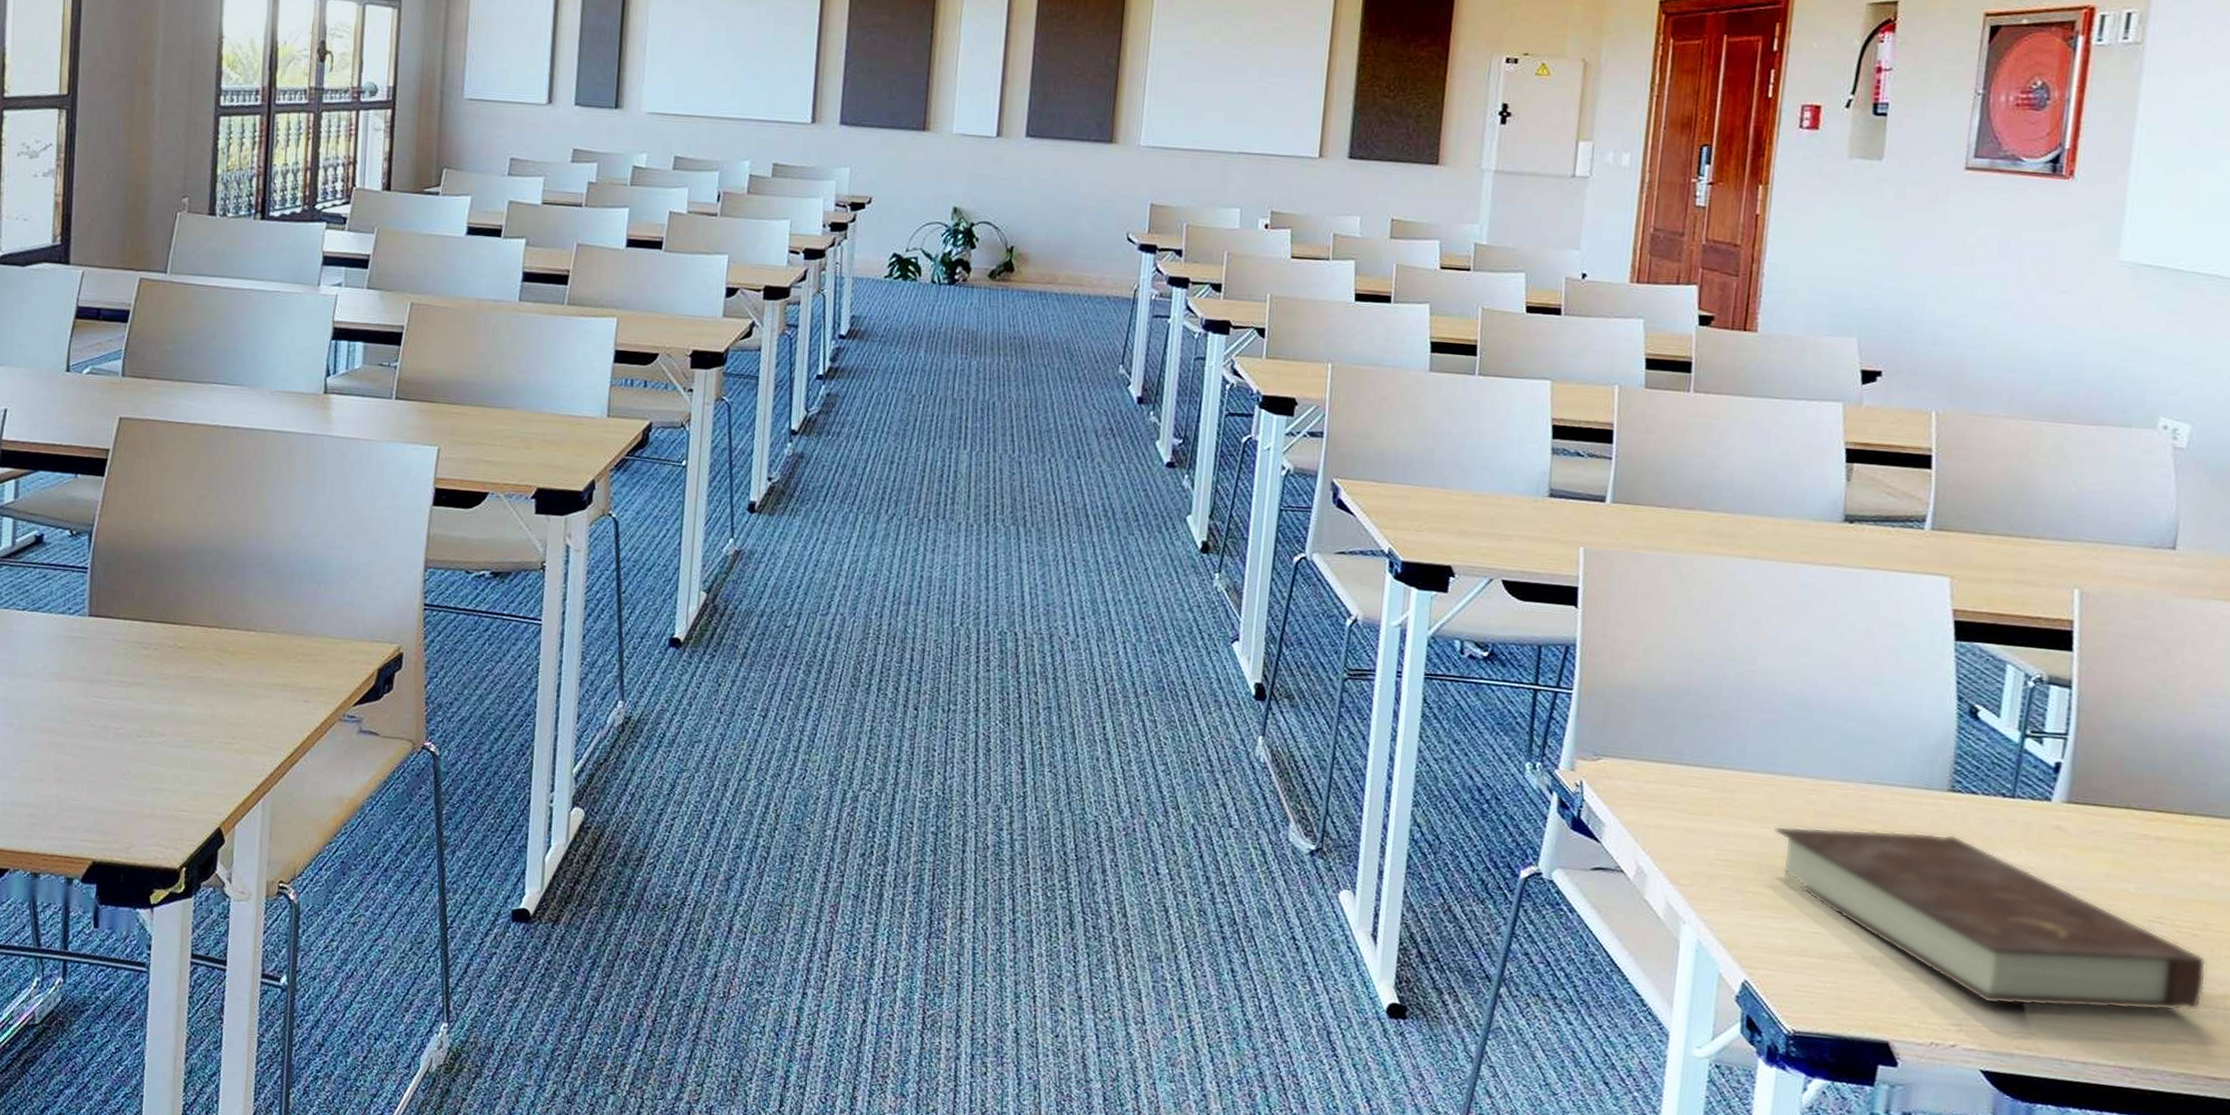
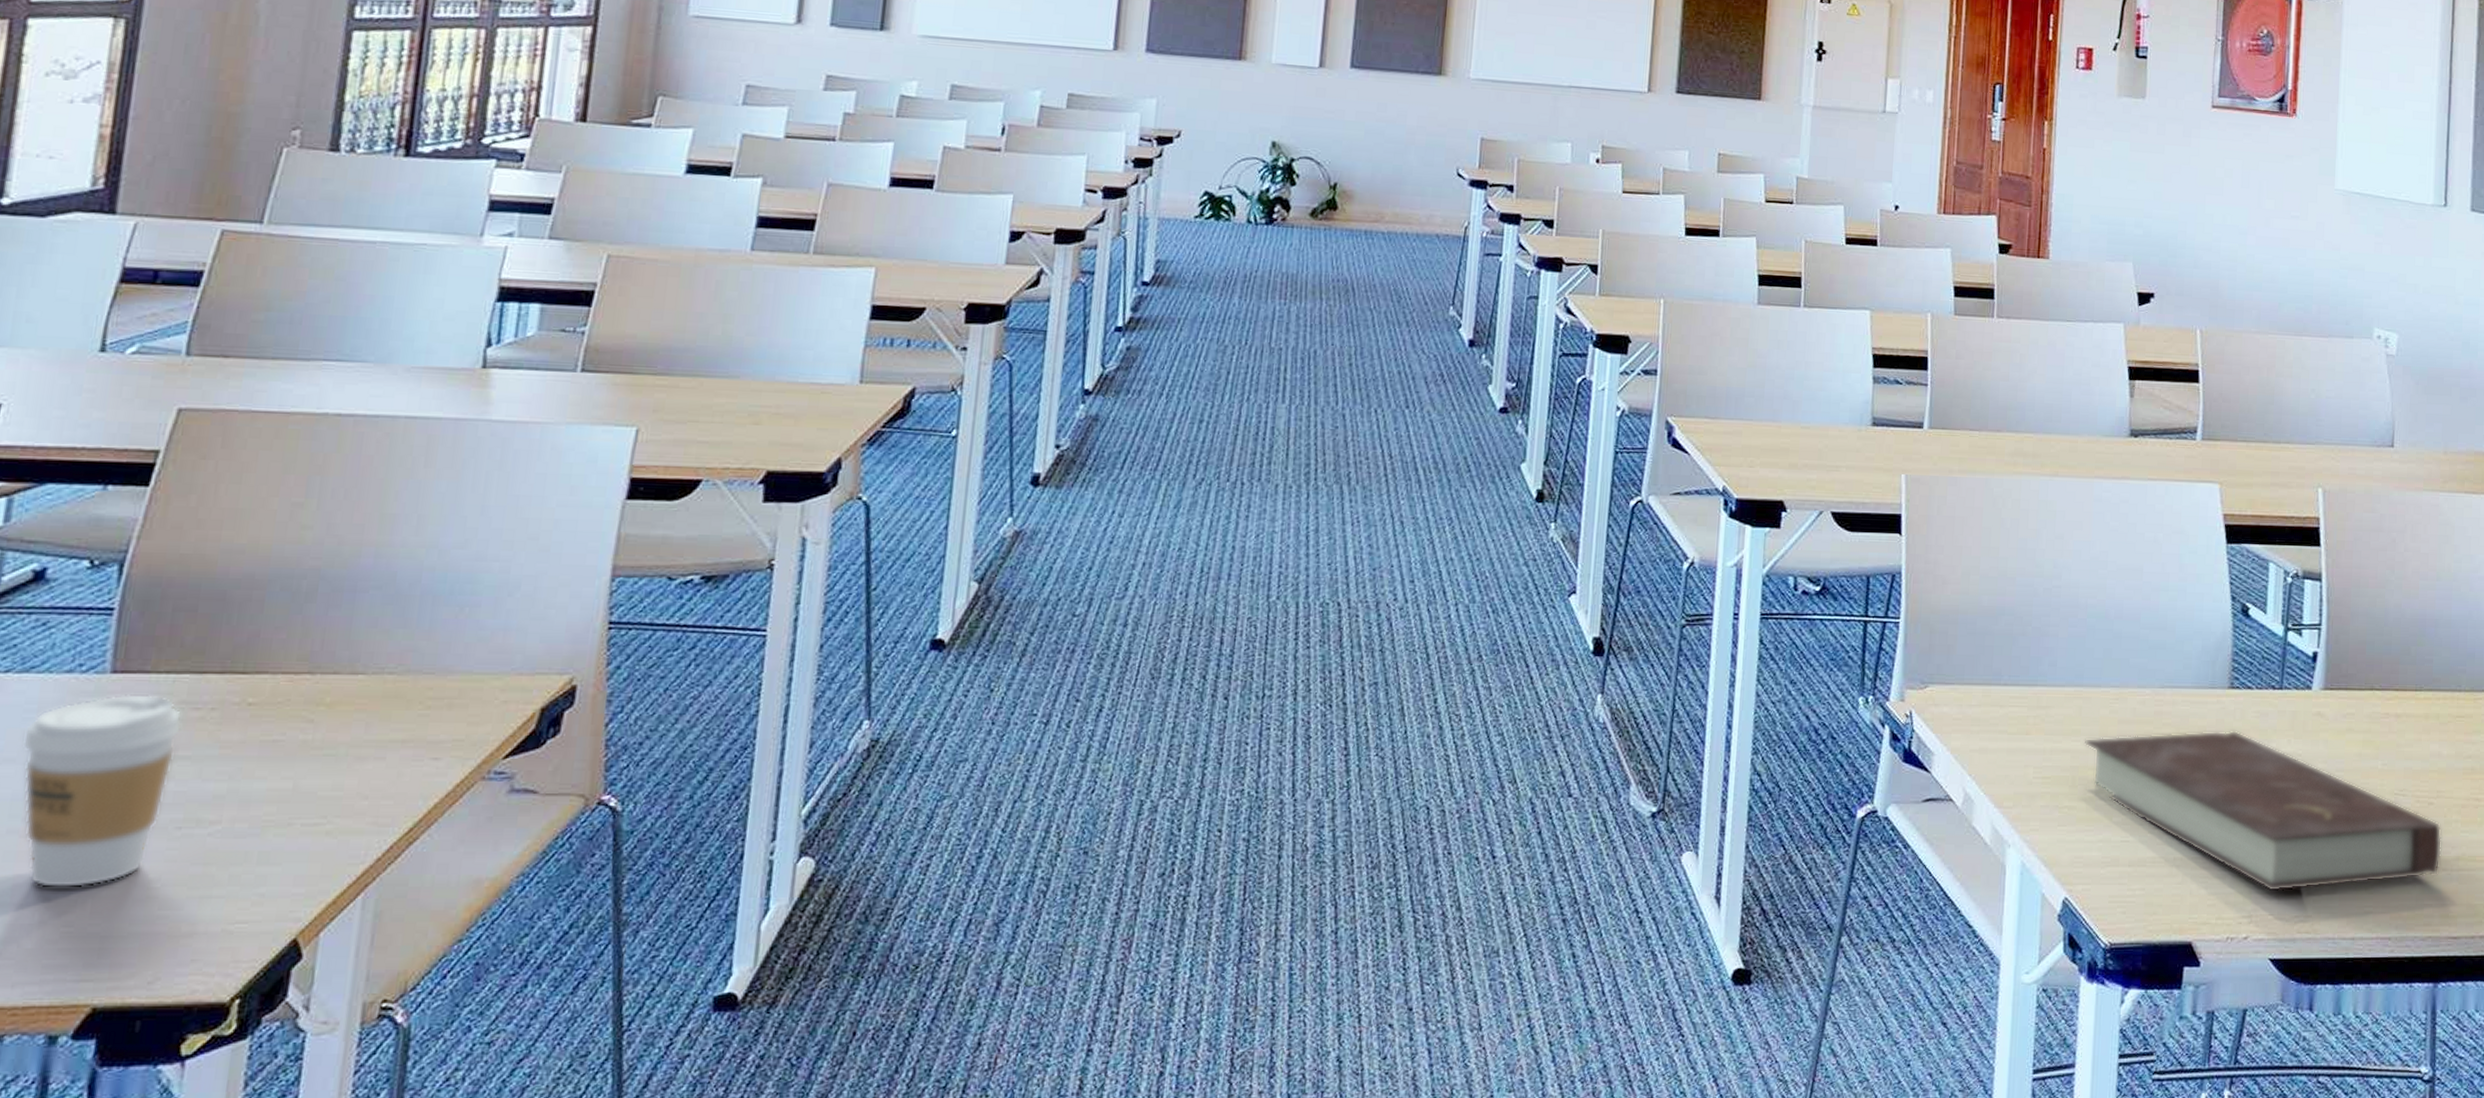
coffee cup: none [36,632,137,773] -> present [22,693,183,888]

